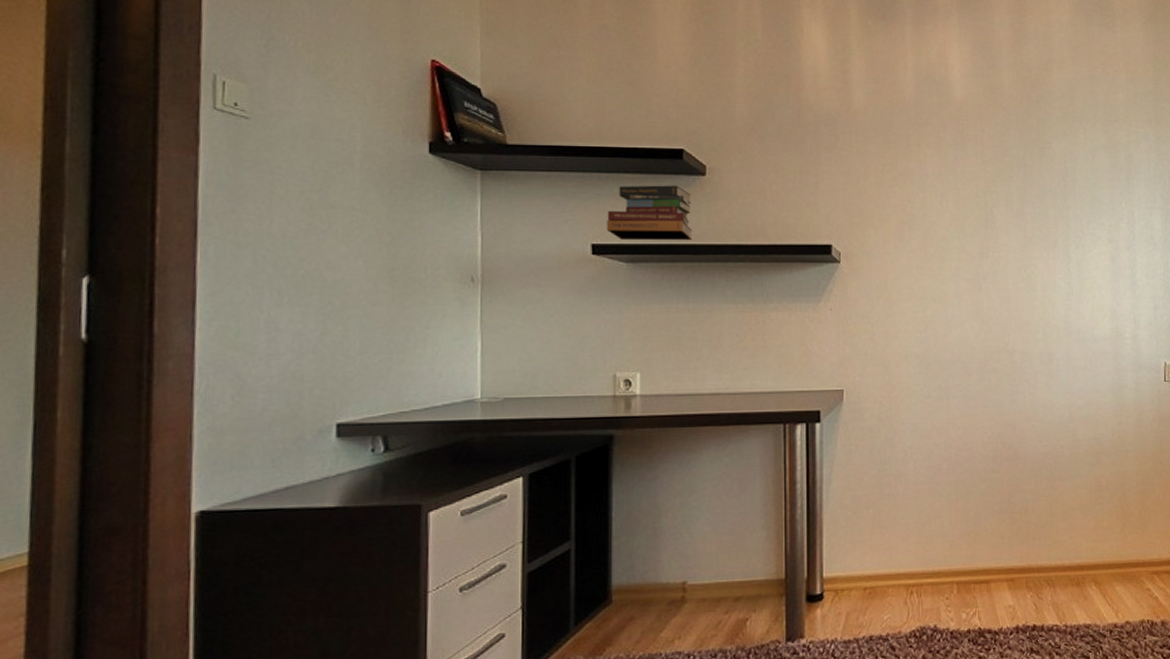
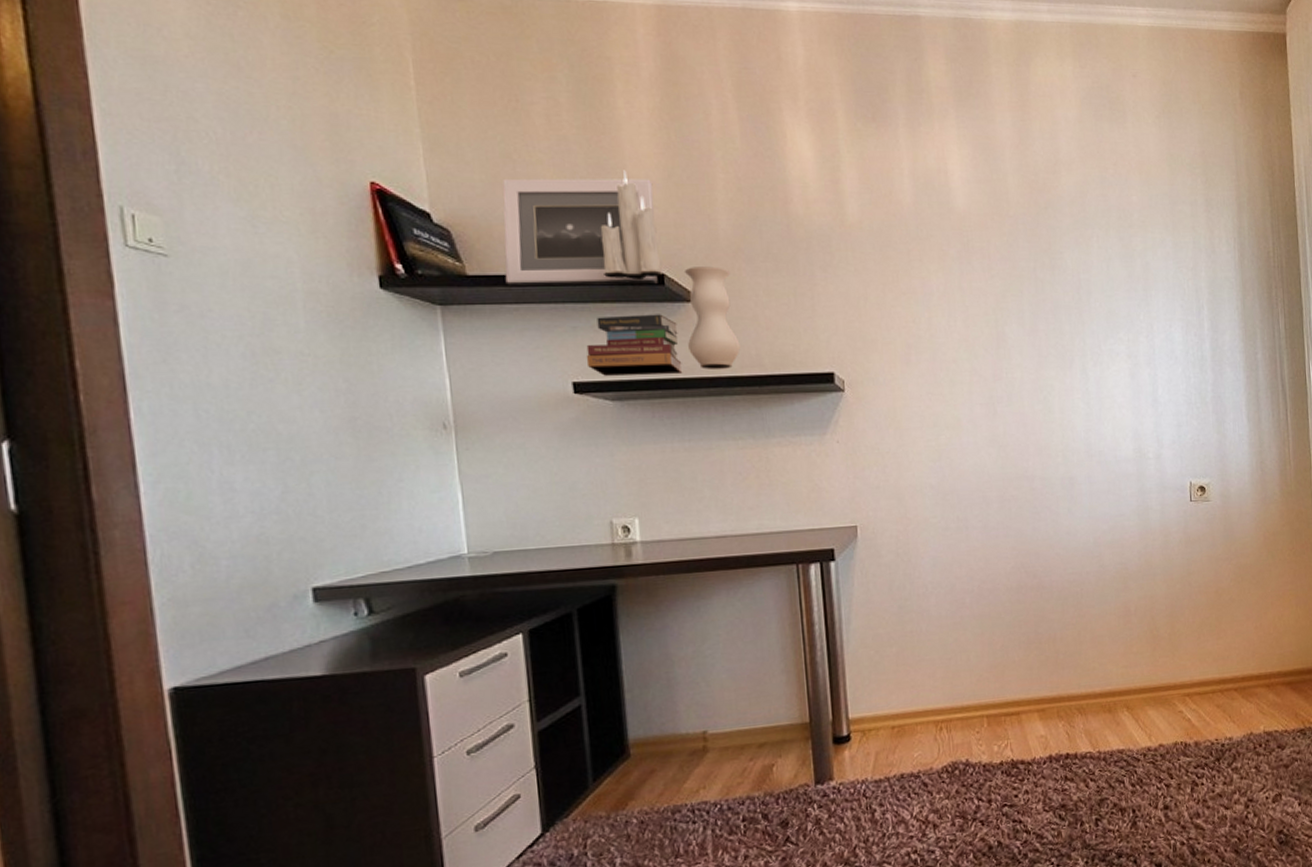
picture frame: none [541,60,680,159] -> present [502,178,658,287]
candle: none [629,56,683,153] -> present [601,170,664,279]
vase: none [700,144,747,237] -> present [684,266,740,369]

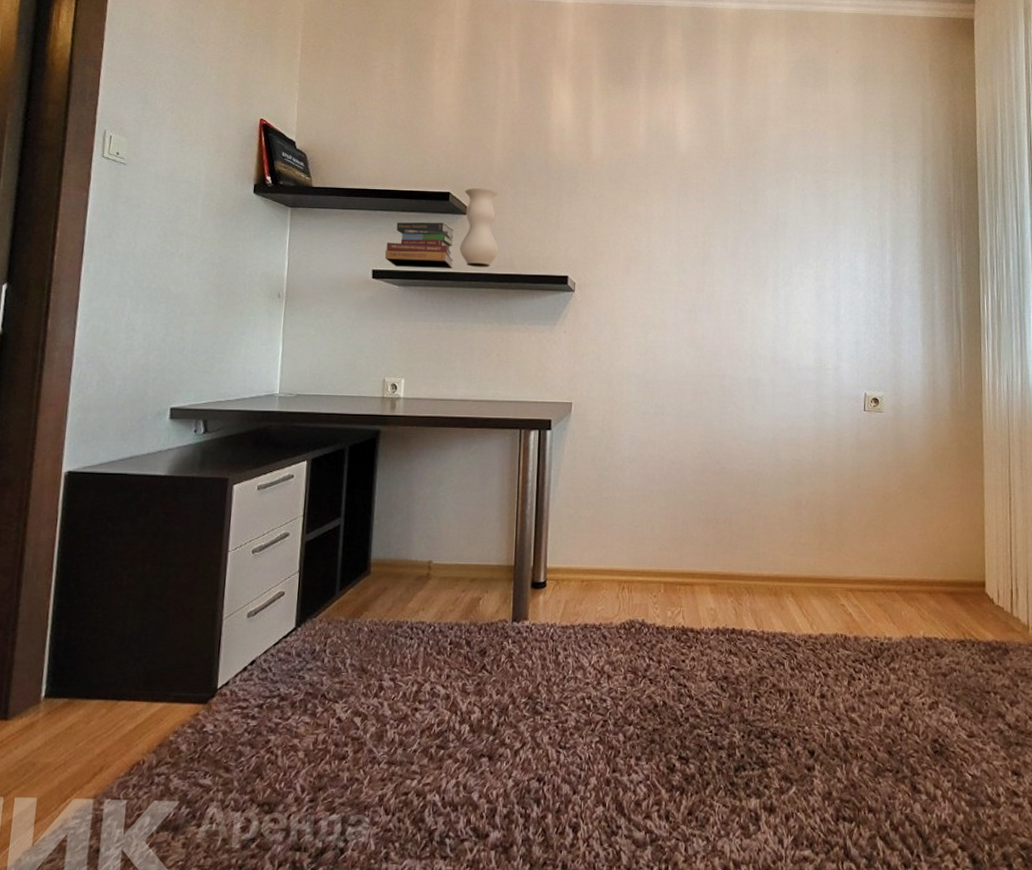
picture frame: present [502,178,658,287] -> none [337,119,451,200]
candle: present [601,170,664,279] -> none [407,115,450,196]

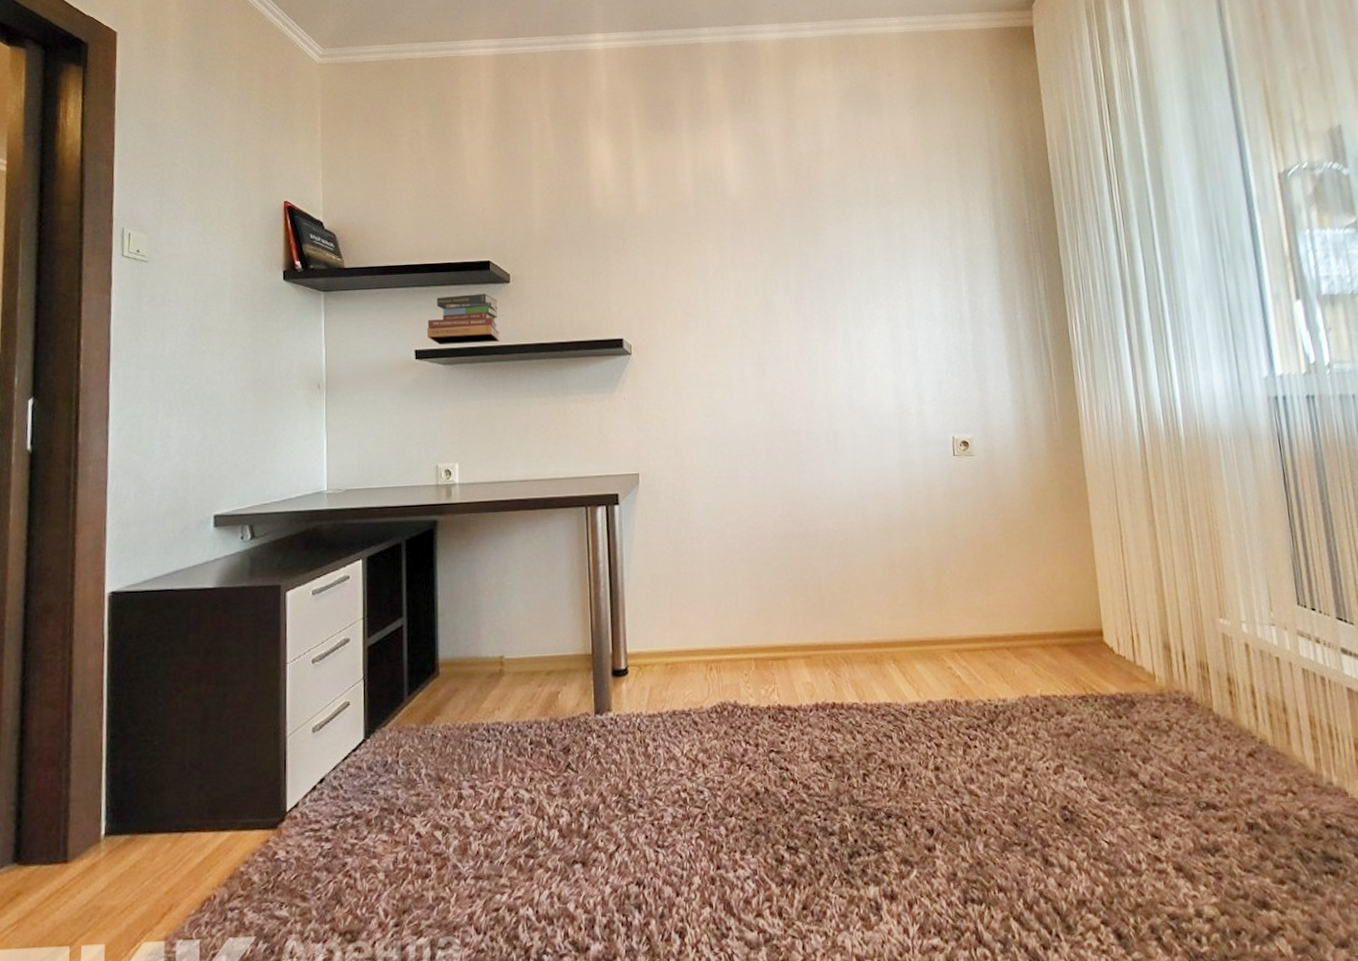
vase: present [460,188,499,267] -> none [505,253,547,338]

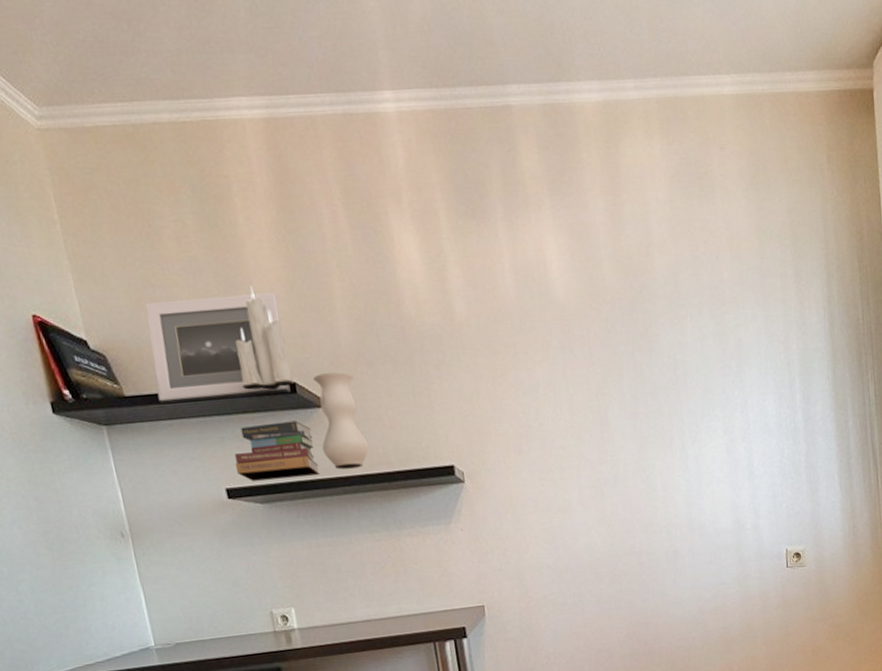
picture frame: none [372,187,486,276] -> present [145,292,291,405]
candle: none [444,181,490,266] -> present [236,285,295,390]
vase: none [505,253,547,338] -> present [312,372,369,470]

